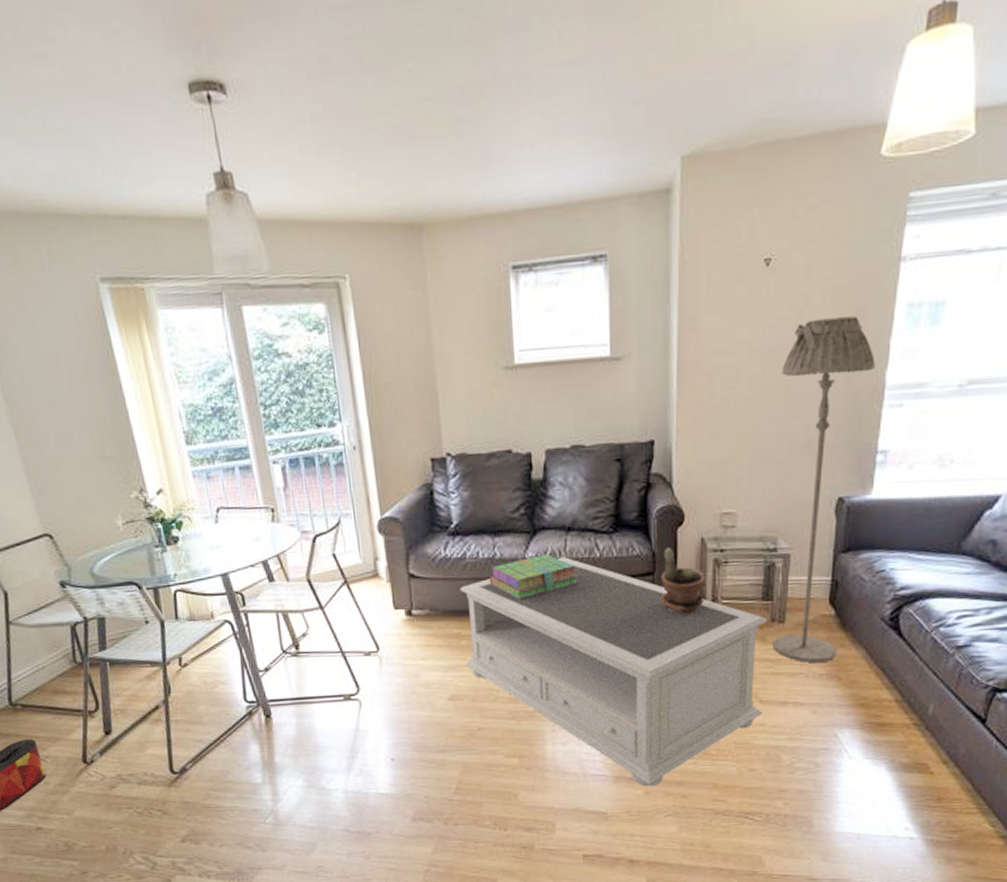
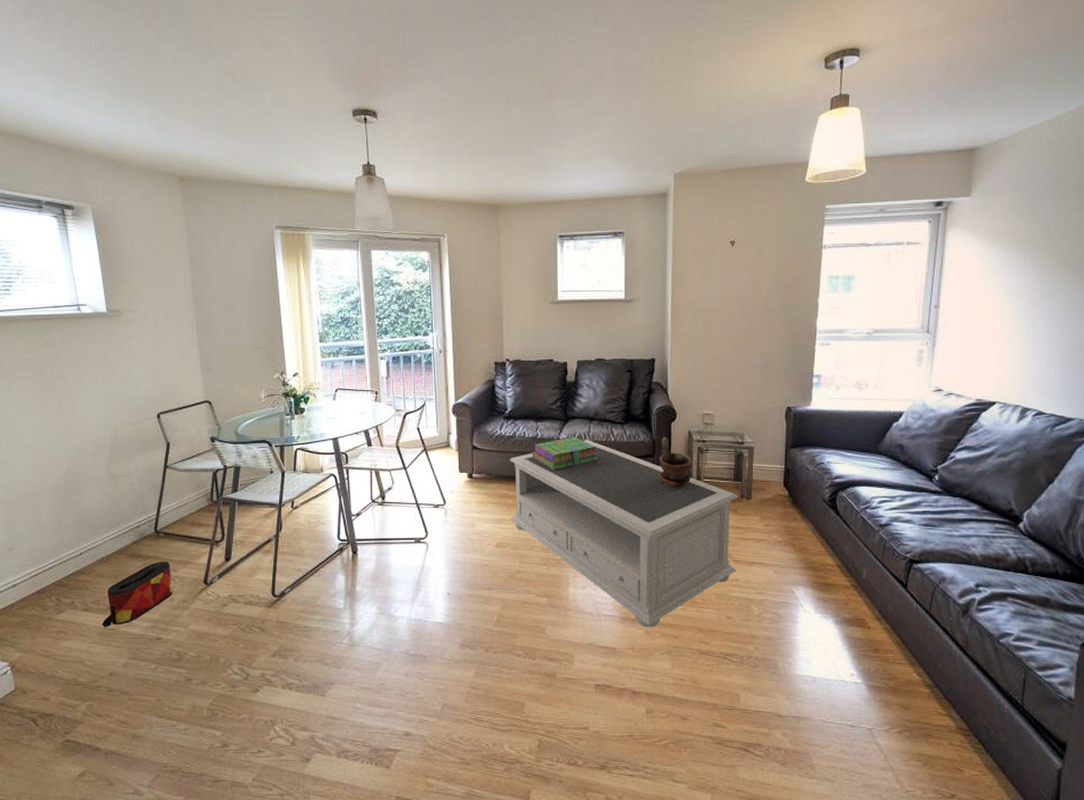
floor lamp: present [773,316,875,663] -> none [743,282,809,532]

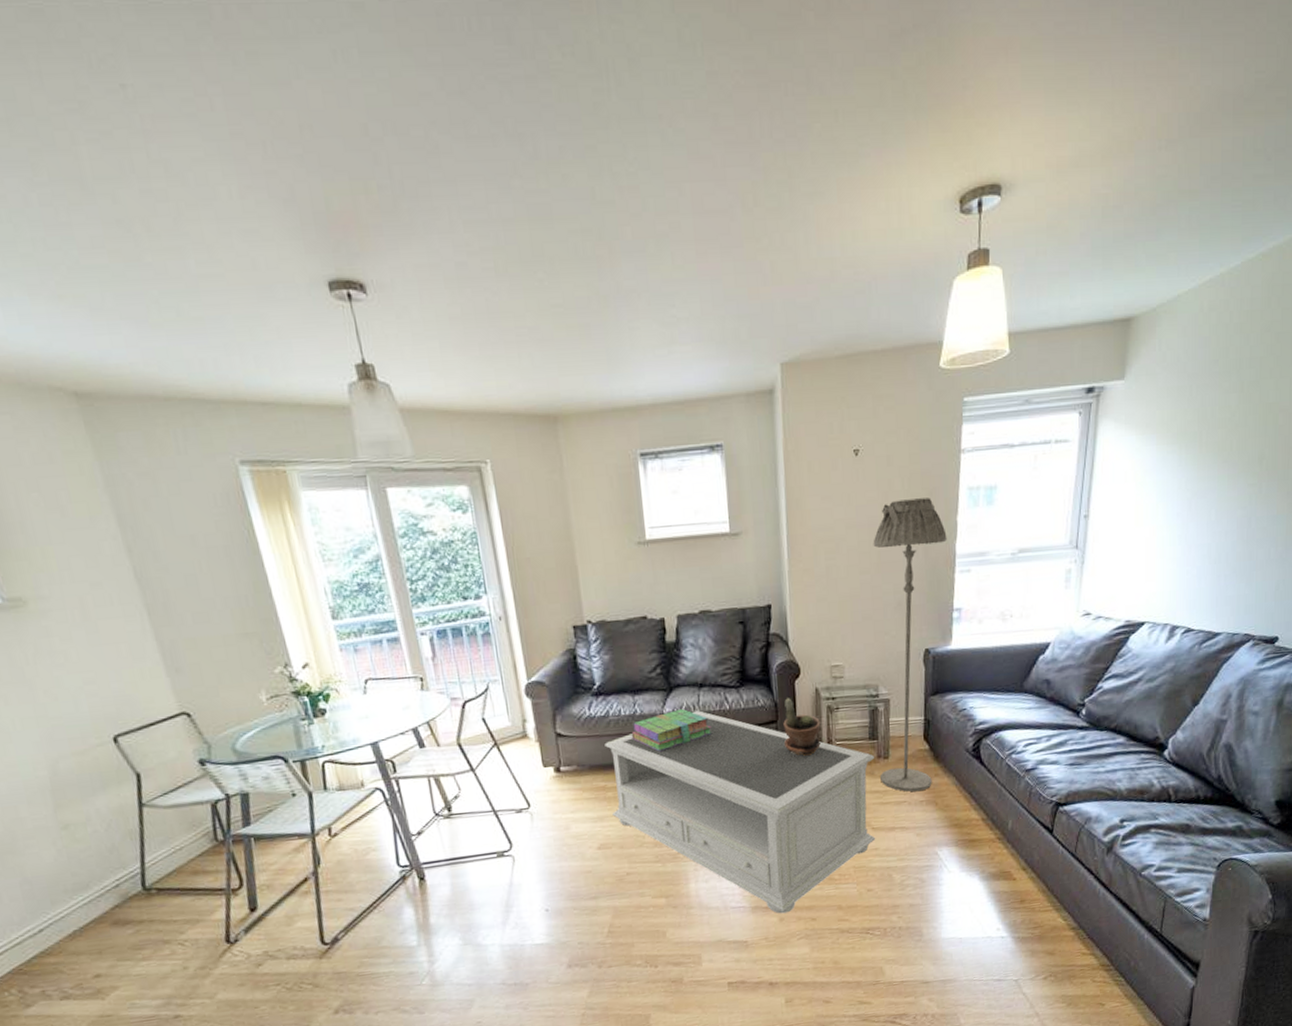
bag: present [102,562,173,628] -> none [91,923,185,1015]
floor lamp: none [743,282,809,532] -> present [873,498,947,792]

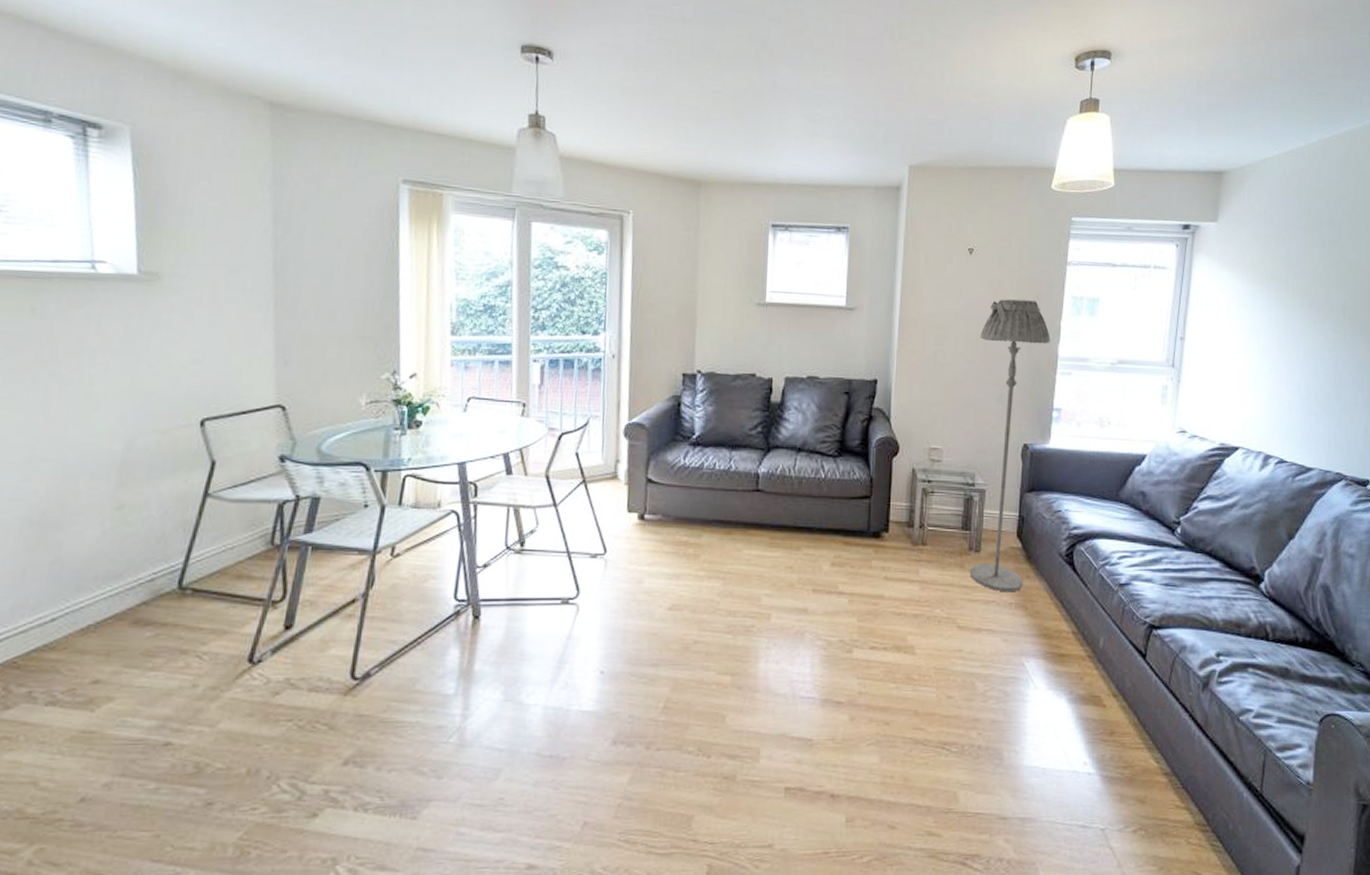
coffee table: present [605,710,876,914] -> none [690,475,965,712]
stack of books: present [631,708,712,752] -> none [722,470,805,512]
potted plant: present [783,698,821,756] -> none [876,475,914,537]

